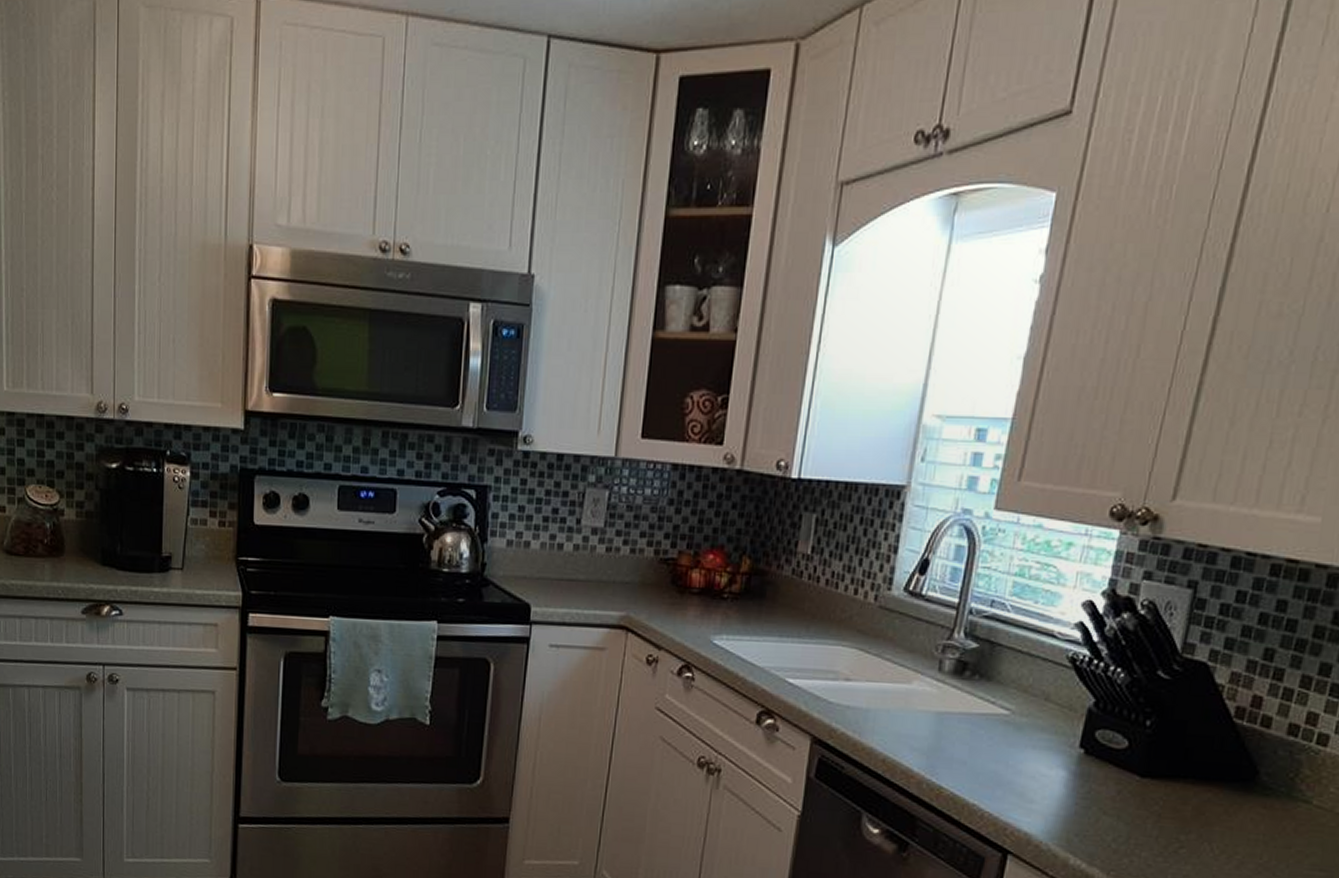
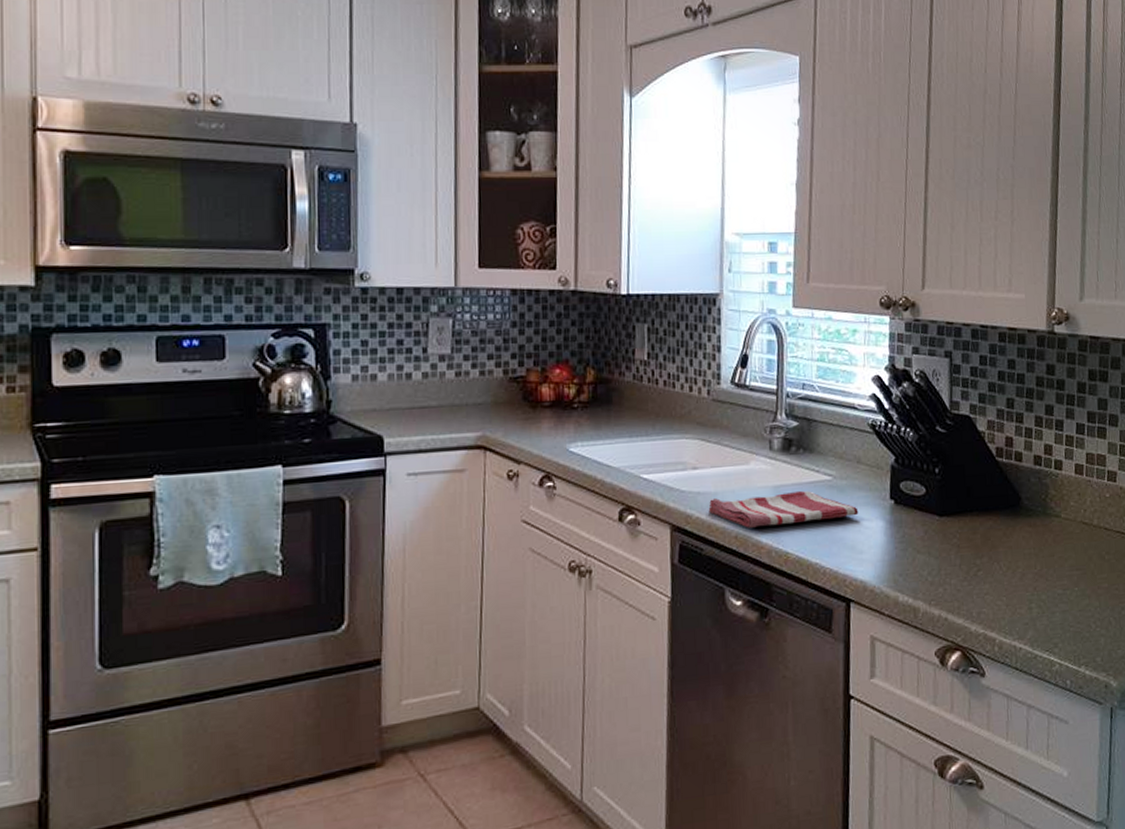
dish towel: none [856,715,1037,760] -> present [708,490,859,528]

